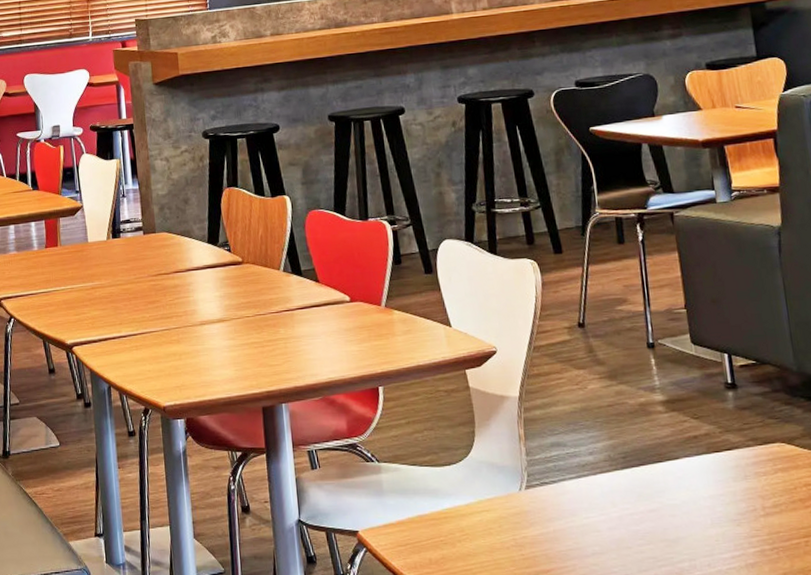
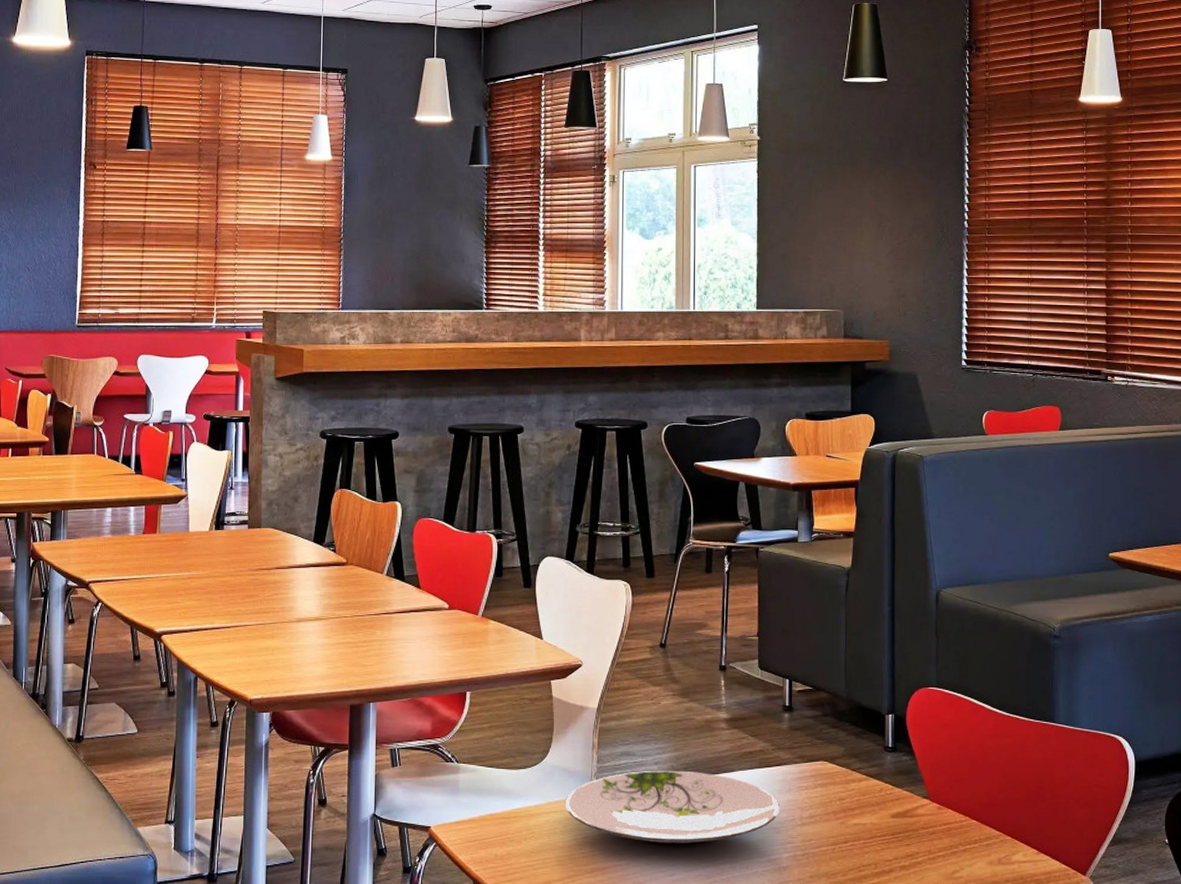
plate: none [496,460,738,543] -> present [564,770,779,845]

